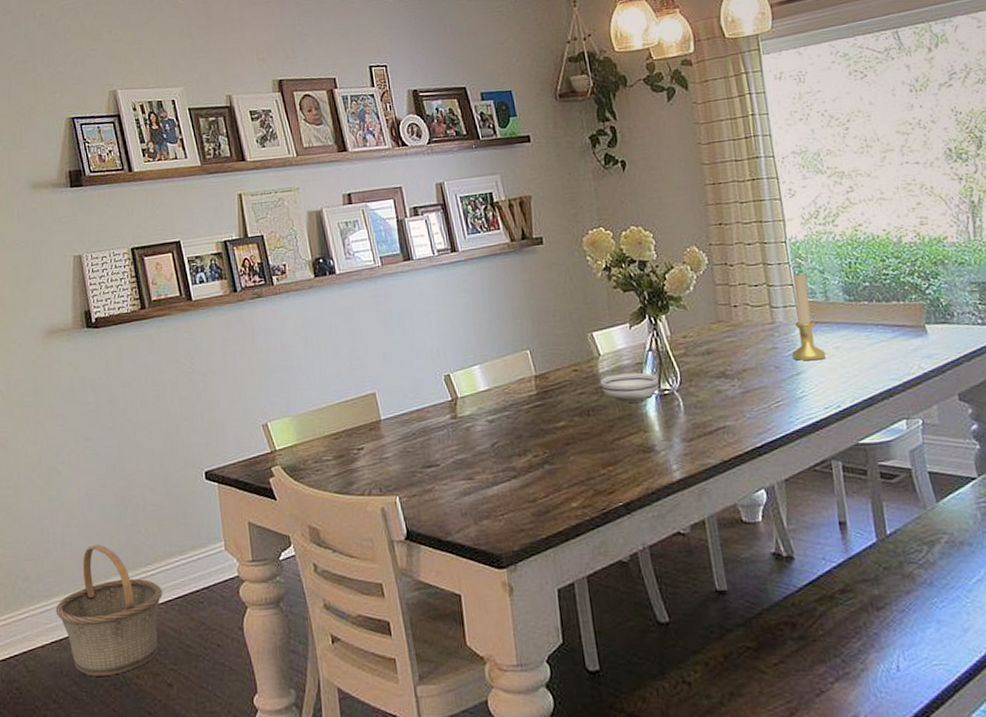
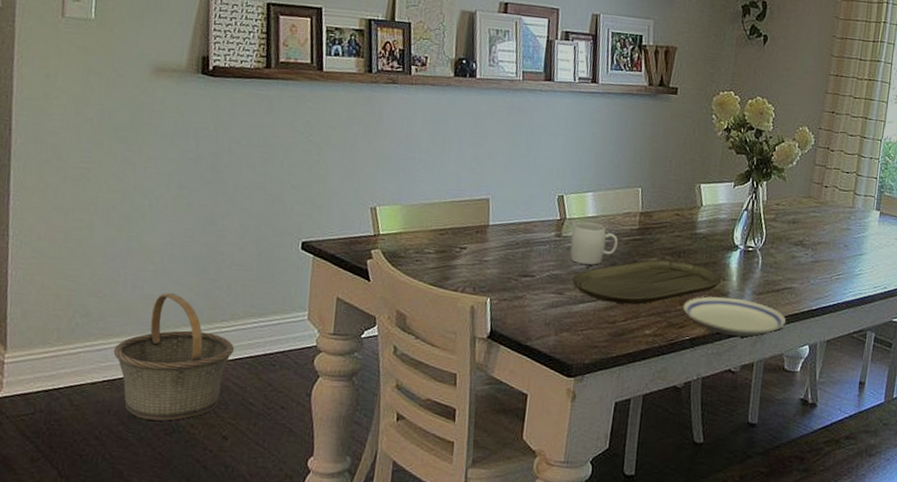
mug: none [467,396,519,443] -> present [570,222,618,265]
placemat: none [479,420,643,479] -> present [573,260,722,305]
bowl: present [600,372,659,403] -> none [695,225,747,253]
plate: none [606,449,730,493] -> present [683,296,786,337]
candle holder: present [791,272,827,361] -> none [860,169,889,247]

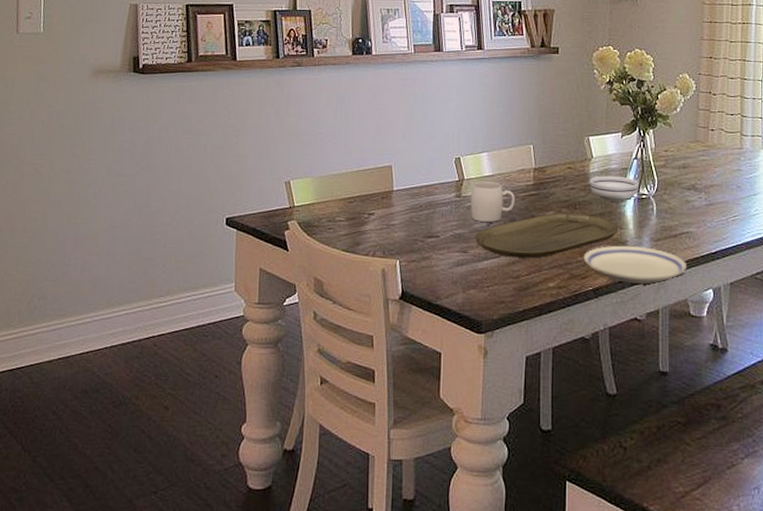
basket: present [113,293,234,421] -> none [66,273,171,394]
bowl: none [695,225,747,253] -> present [589,175,639,202]

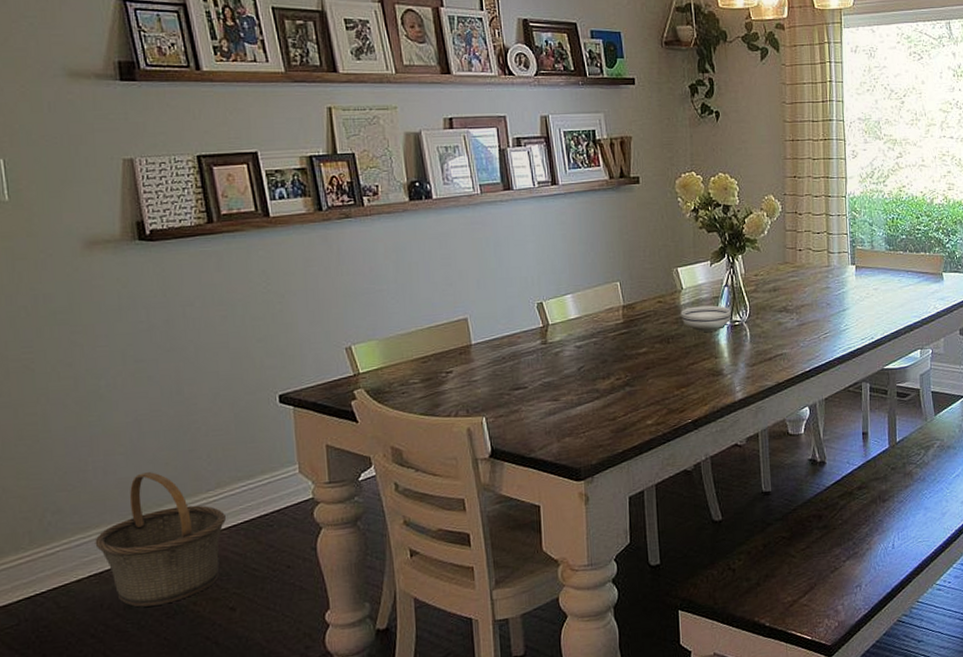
basket: none [66,273,171,394] -> present [95,472,226,607]
mug: present [470,181,515,222] -> none [557,324,605,367]
placemat: present [475,213,619,258] -> none [566,347,714,400]
plate: present [583,245,686,284] -> none [680,373,782,411]

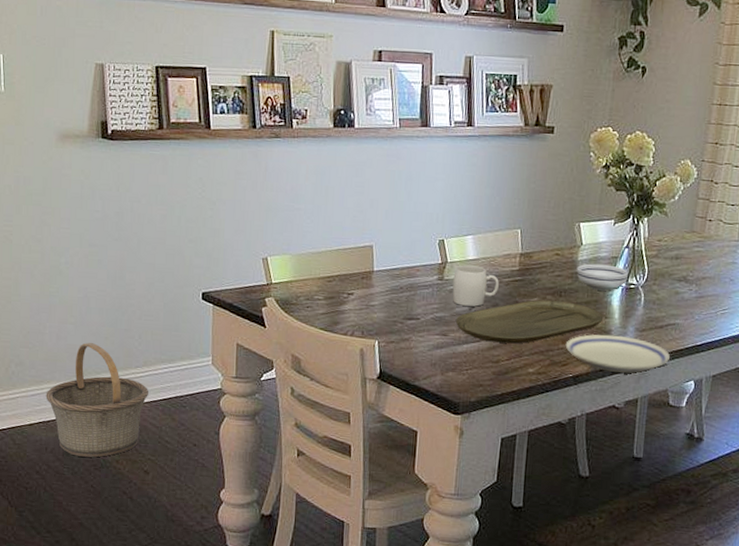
mug: none [557,324,605,367] -> present [452,265,499,307]
placemat: none [566,347,714,400] -> present [456,300,604,344]
plate: none [680,373,782,411] -> present [565,334,670,374]

